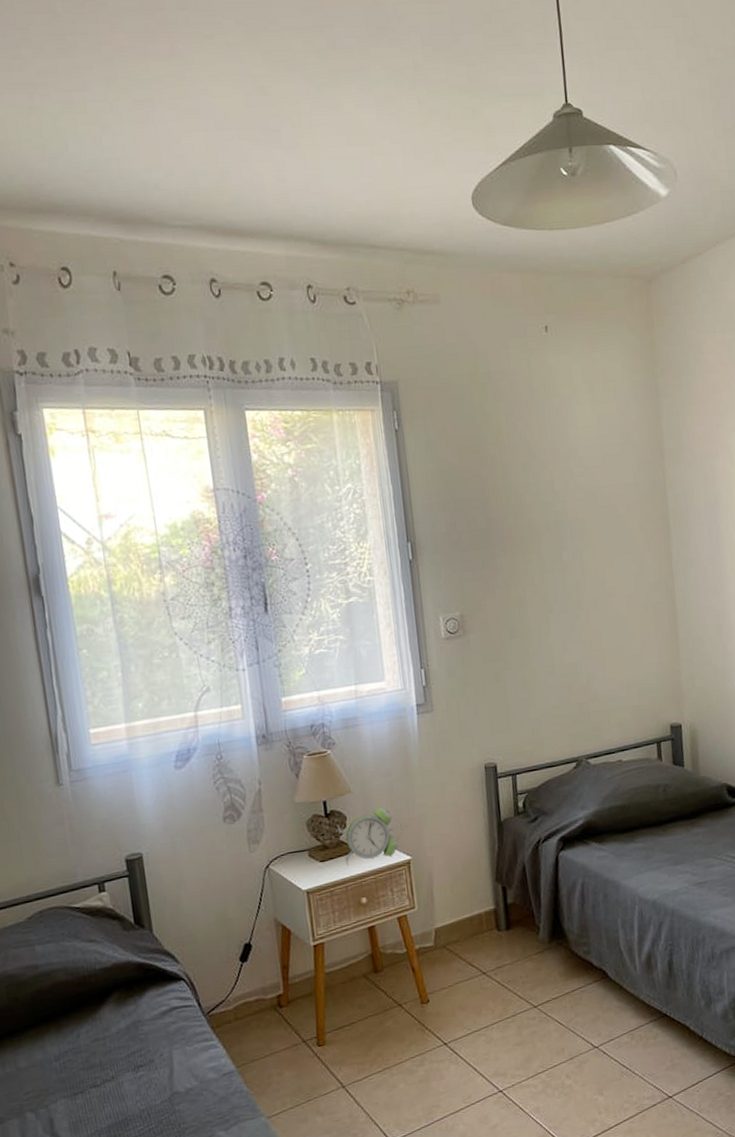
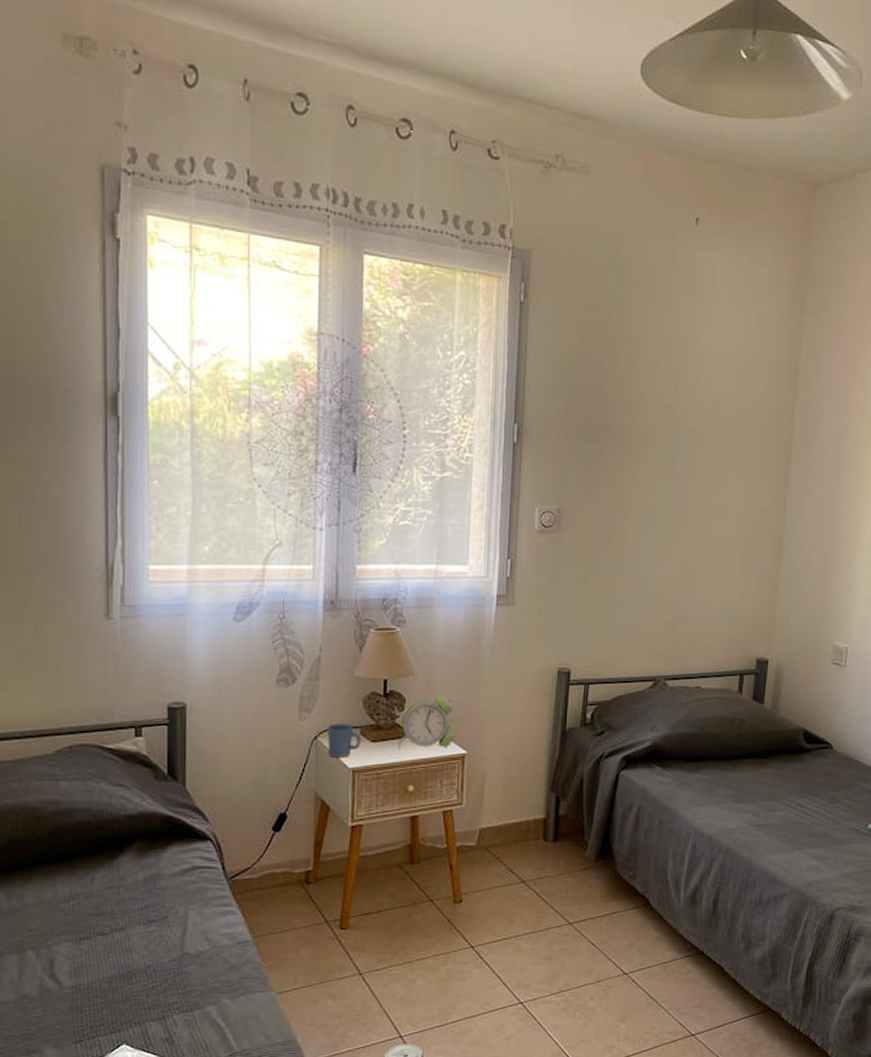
mug: none [278,848,311,883] -> present [327,724,362,758]

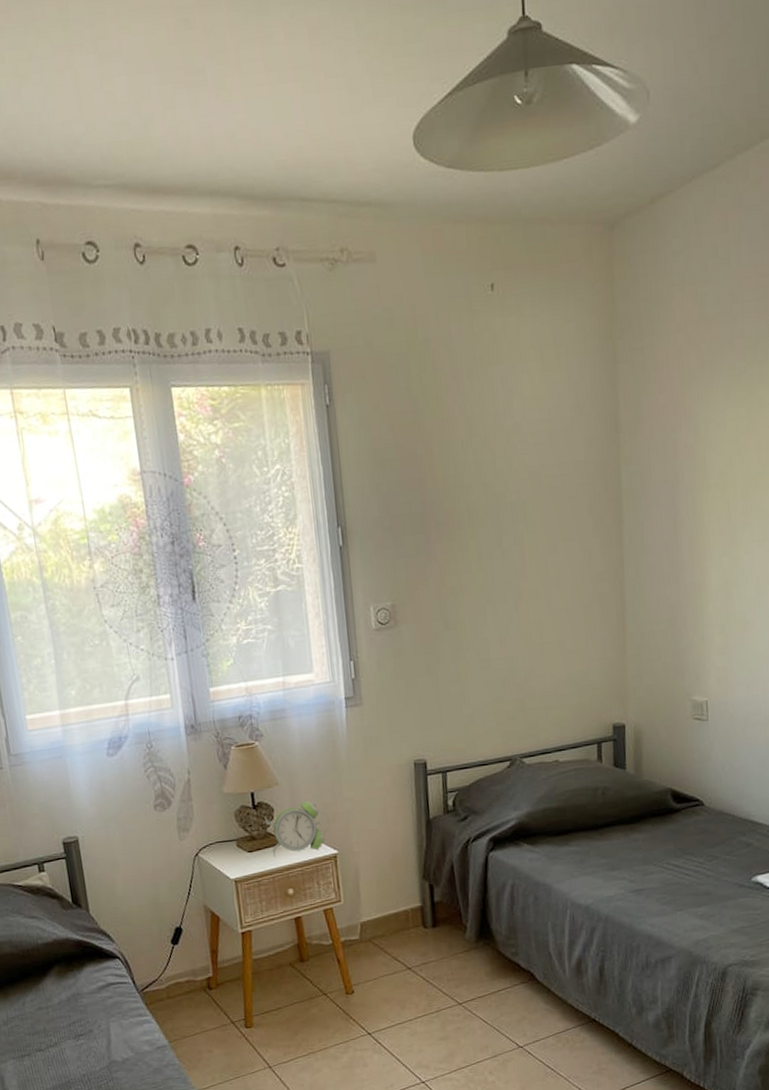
mug: present [327,724,362,758] -> none [207,838,239,871]

